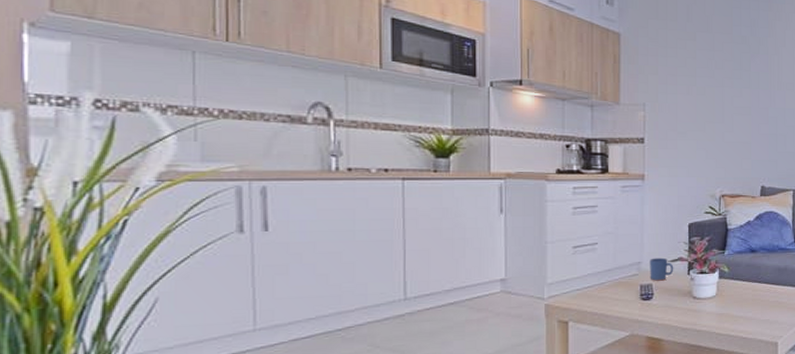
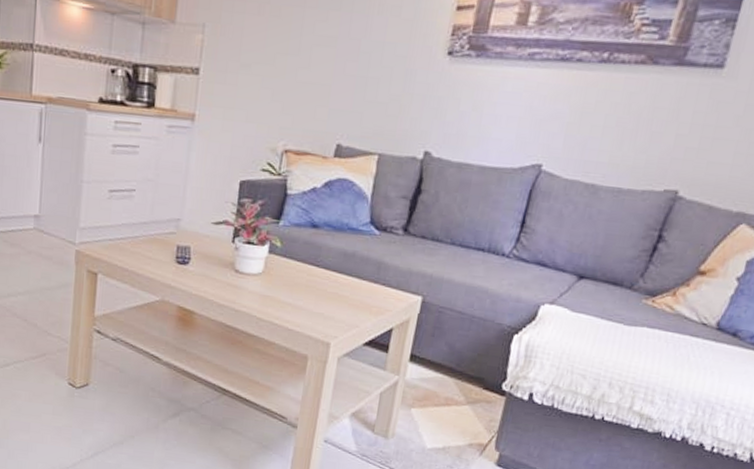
mug: present [650,257,674,281] -> none [188,216,217,245]

